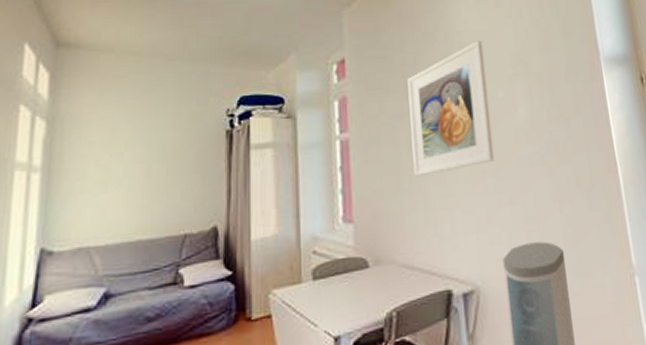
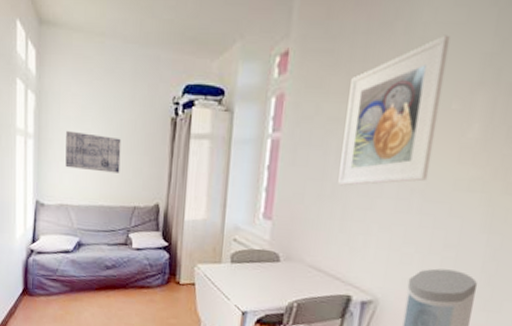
wall art: none [87,157,165,201] -> present [65,130,121,173]

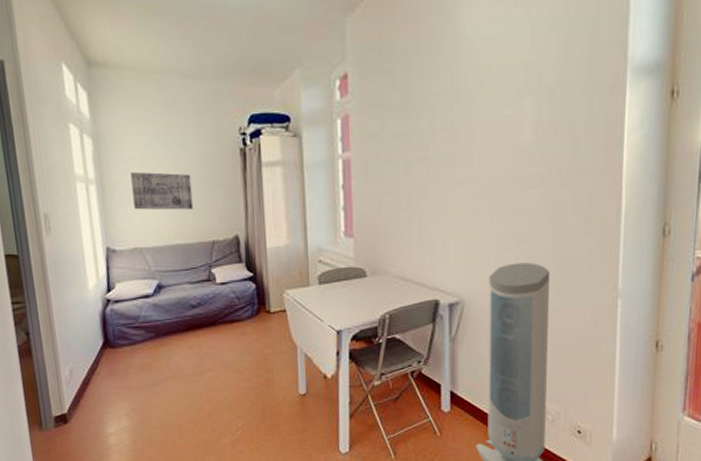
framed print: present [338,34,451,186] -> none [410,48,493,197]

